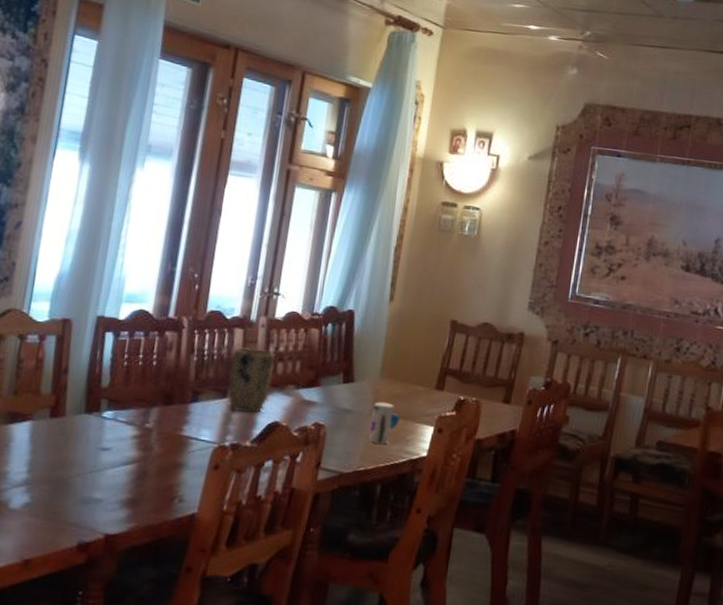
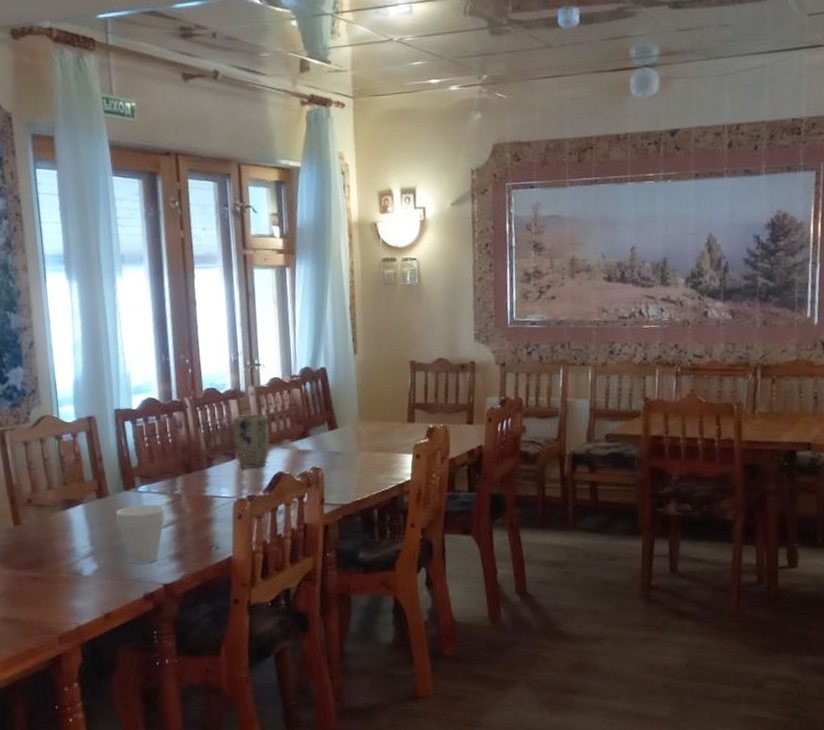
cup: none [65,432,128,506] -> present [116,504,166,564]
toy: present [368,402,400,445] -> none [358,440,382,477]

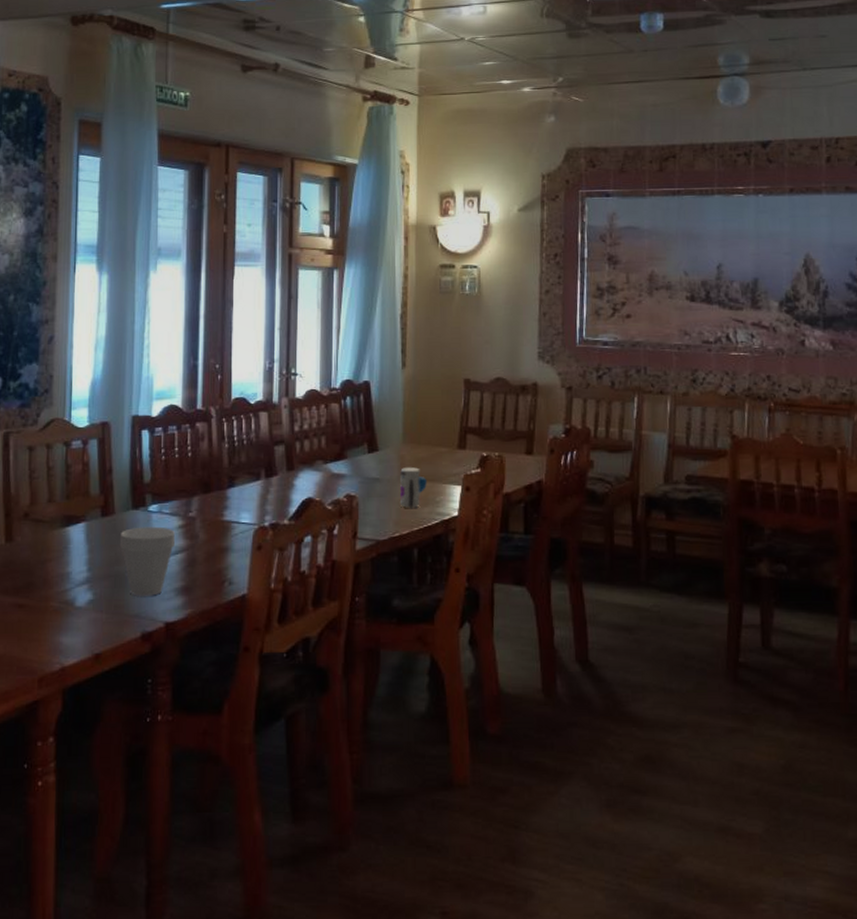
plant pot: present [232,414,270,469] -> none [259,429,300,492]
toy: none [358,440,382,477] -> present [399,467,427,509]

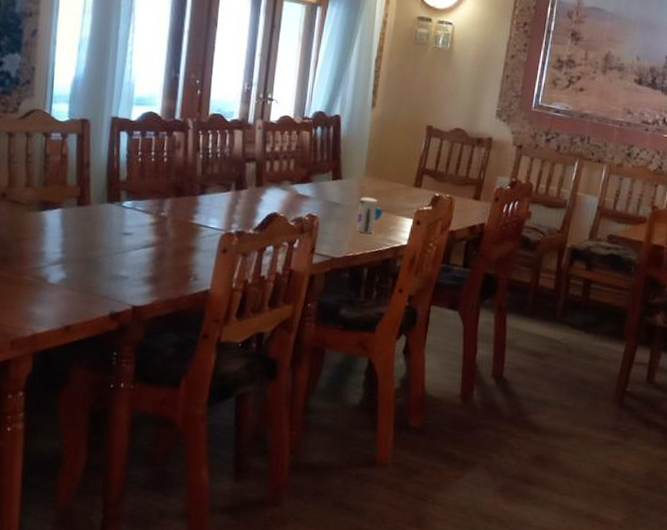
cup: present [119,526,176,596] -> none [93,219,147,282]

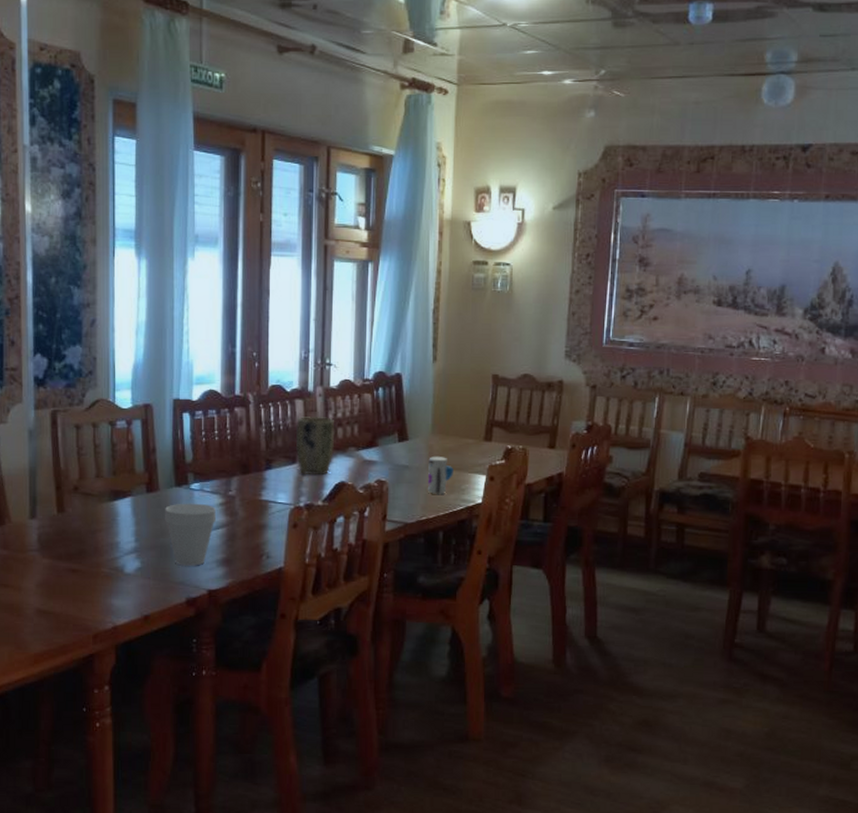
cup: none [93,219,147,282] -> present [164,503,217,566]
plant pot: none [231,147,271,205] -> present [295,417,334,476]

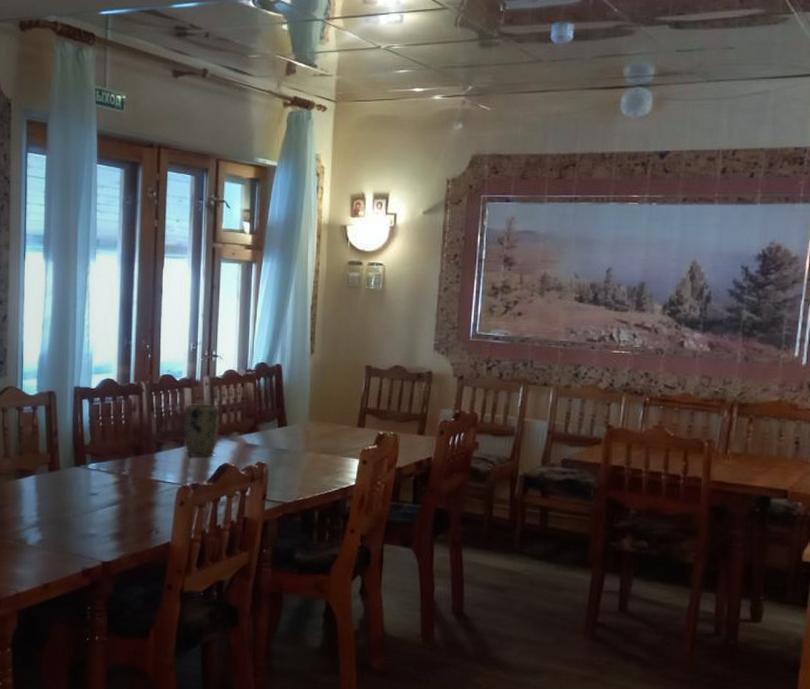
cup: present [164,503,217,566] -> none [63,481,111,539]
toy: present [427,456,453,495] -> none [304,441,329,477]

